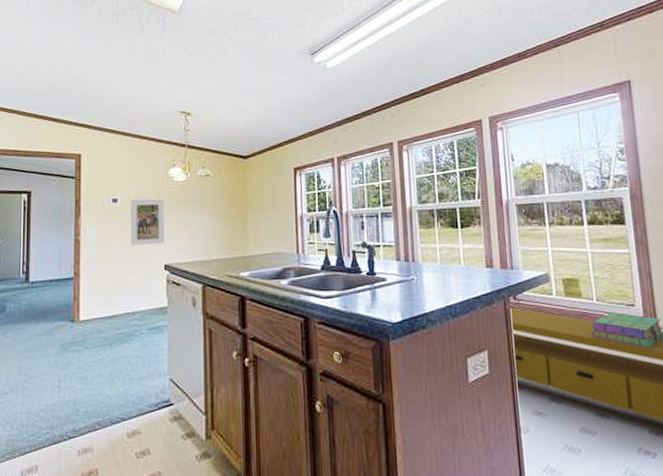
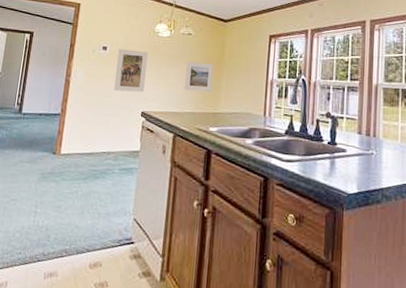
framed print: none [207,204,238,237] -> present [184,61,214,92]

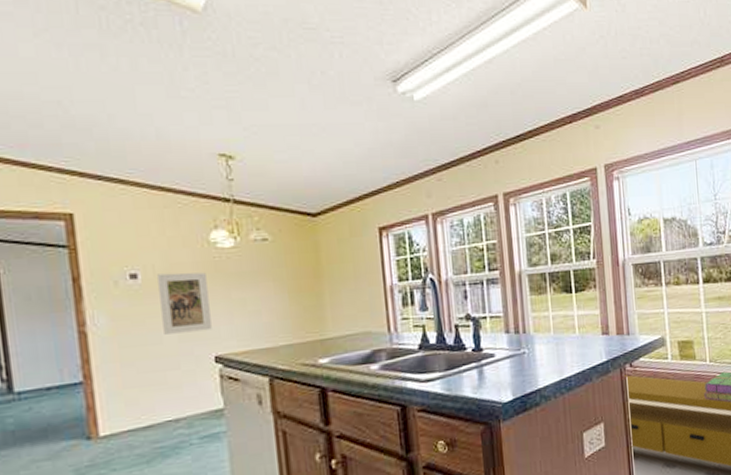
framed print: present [184,61,214,92] -> none [267,275,312,318]

